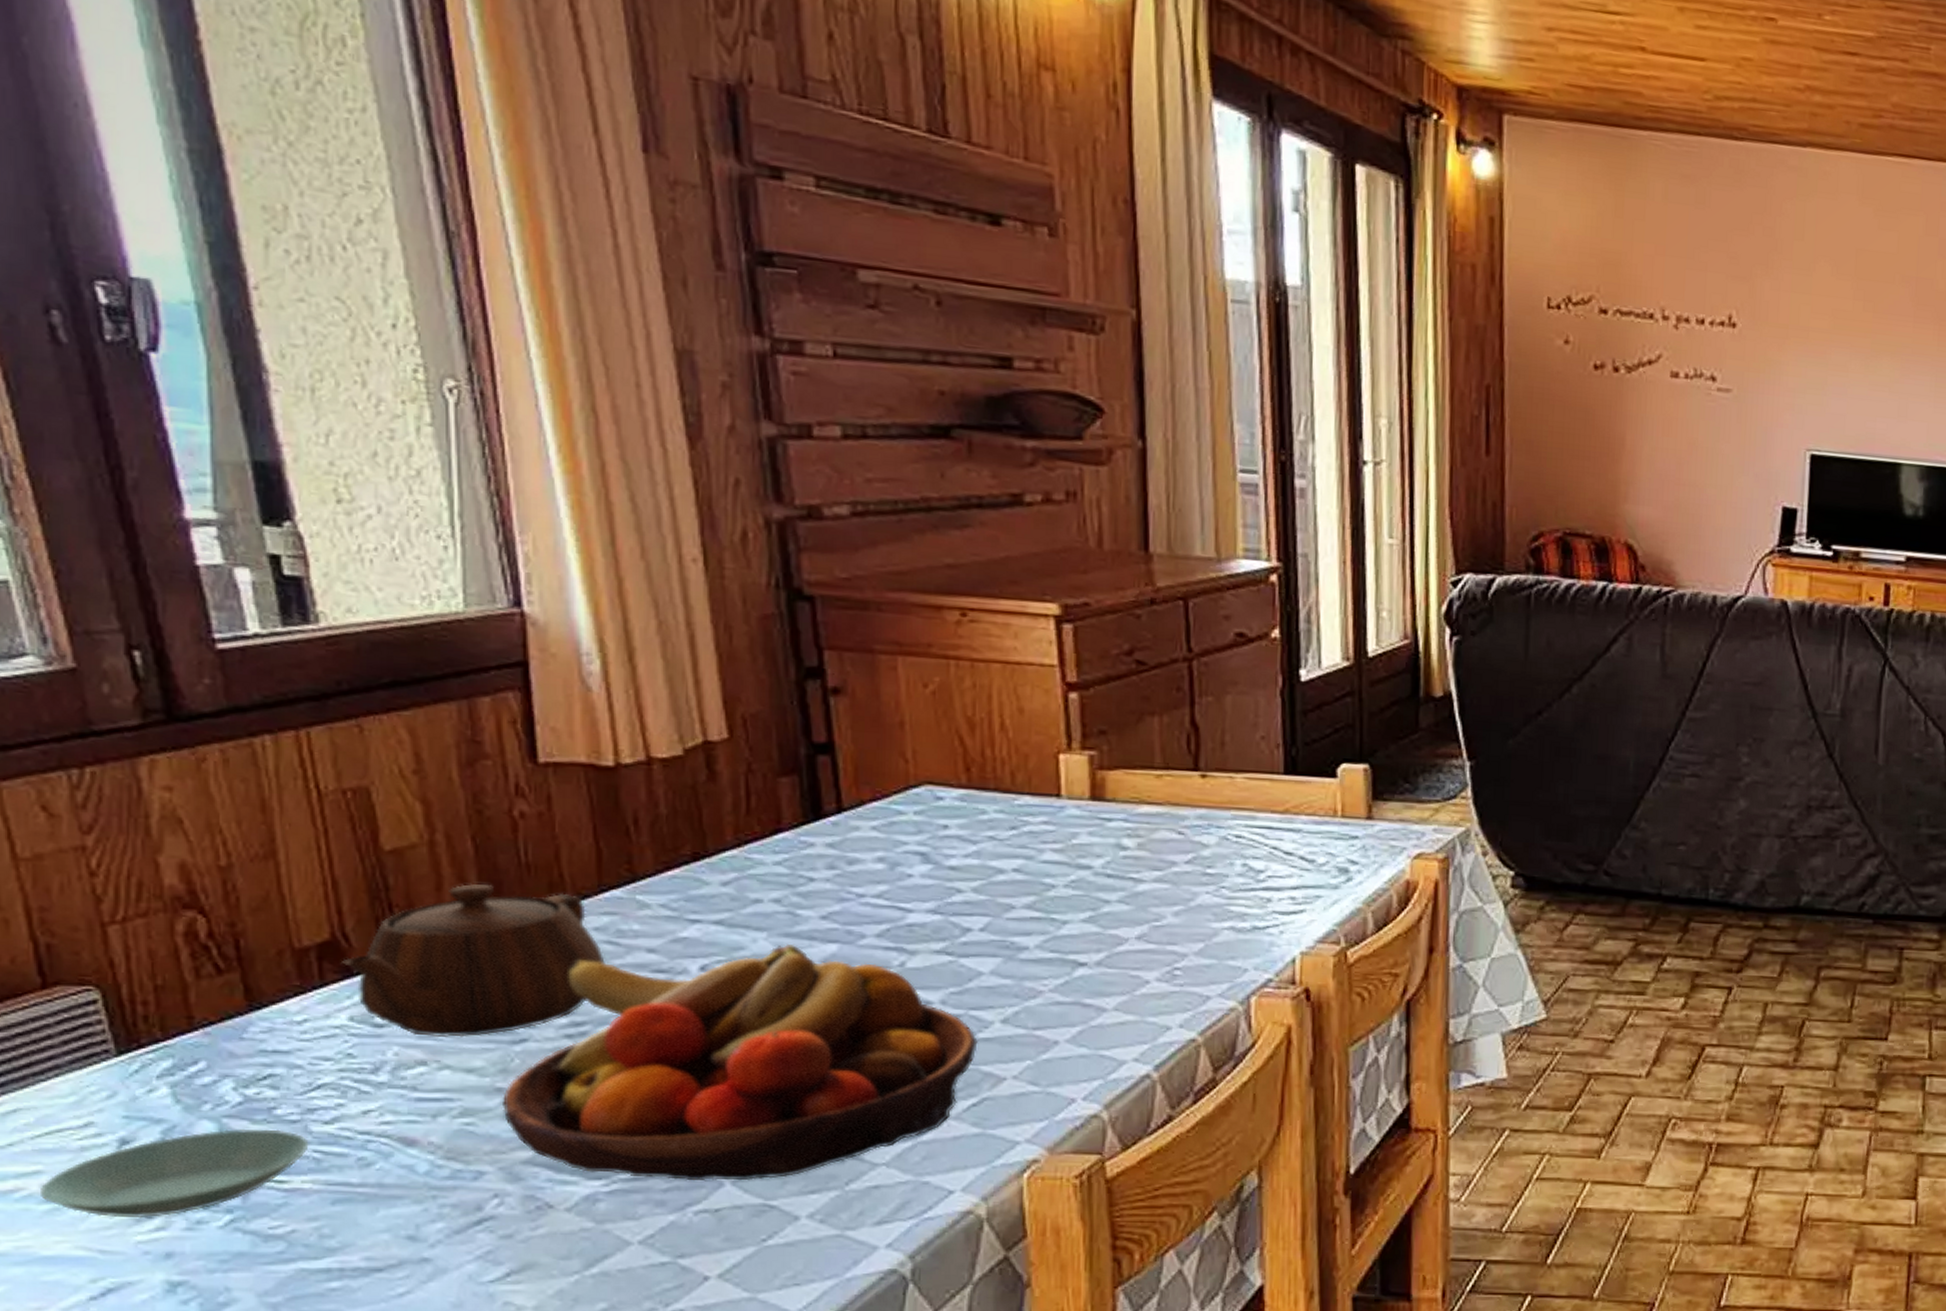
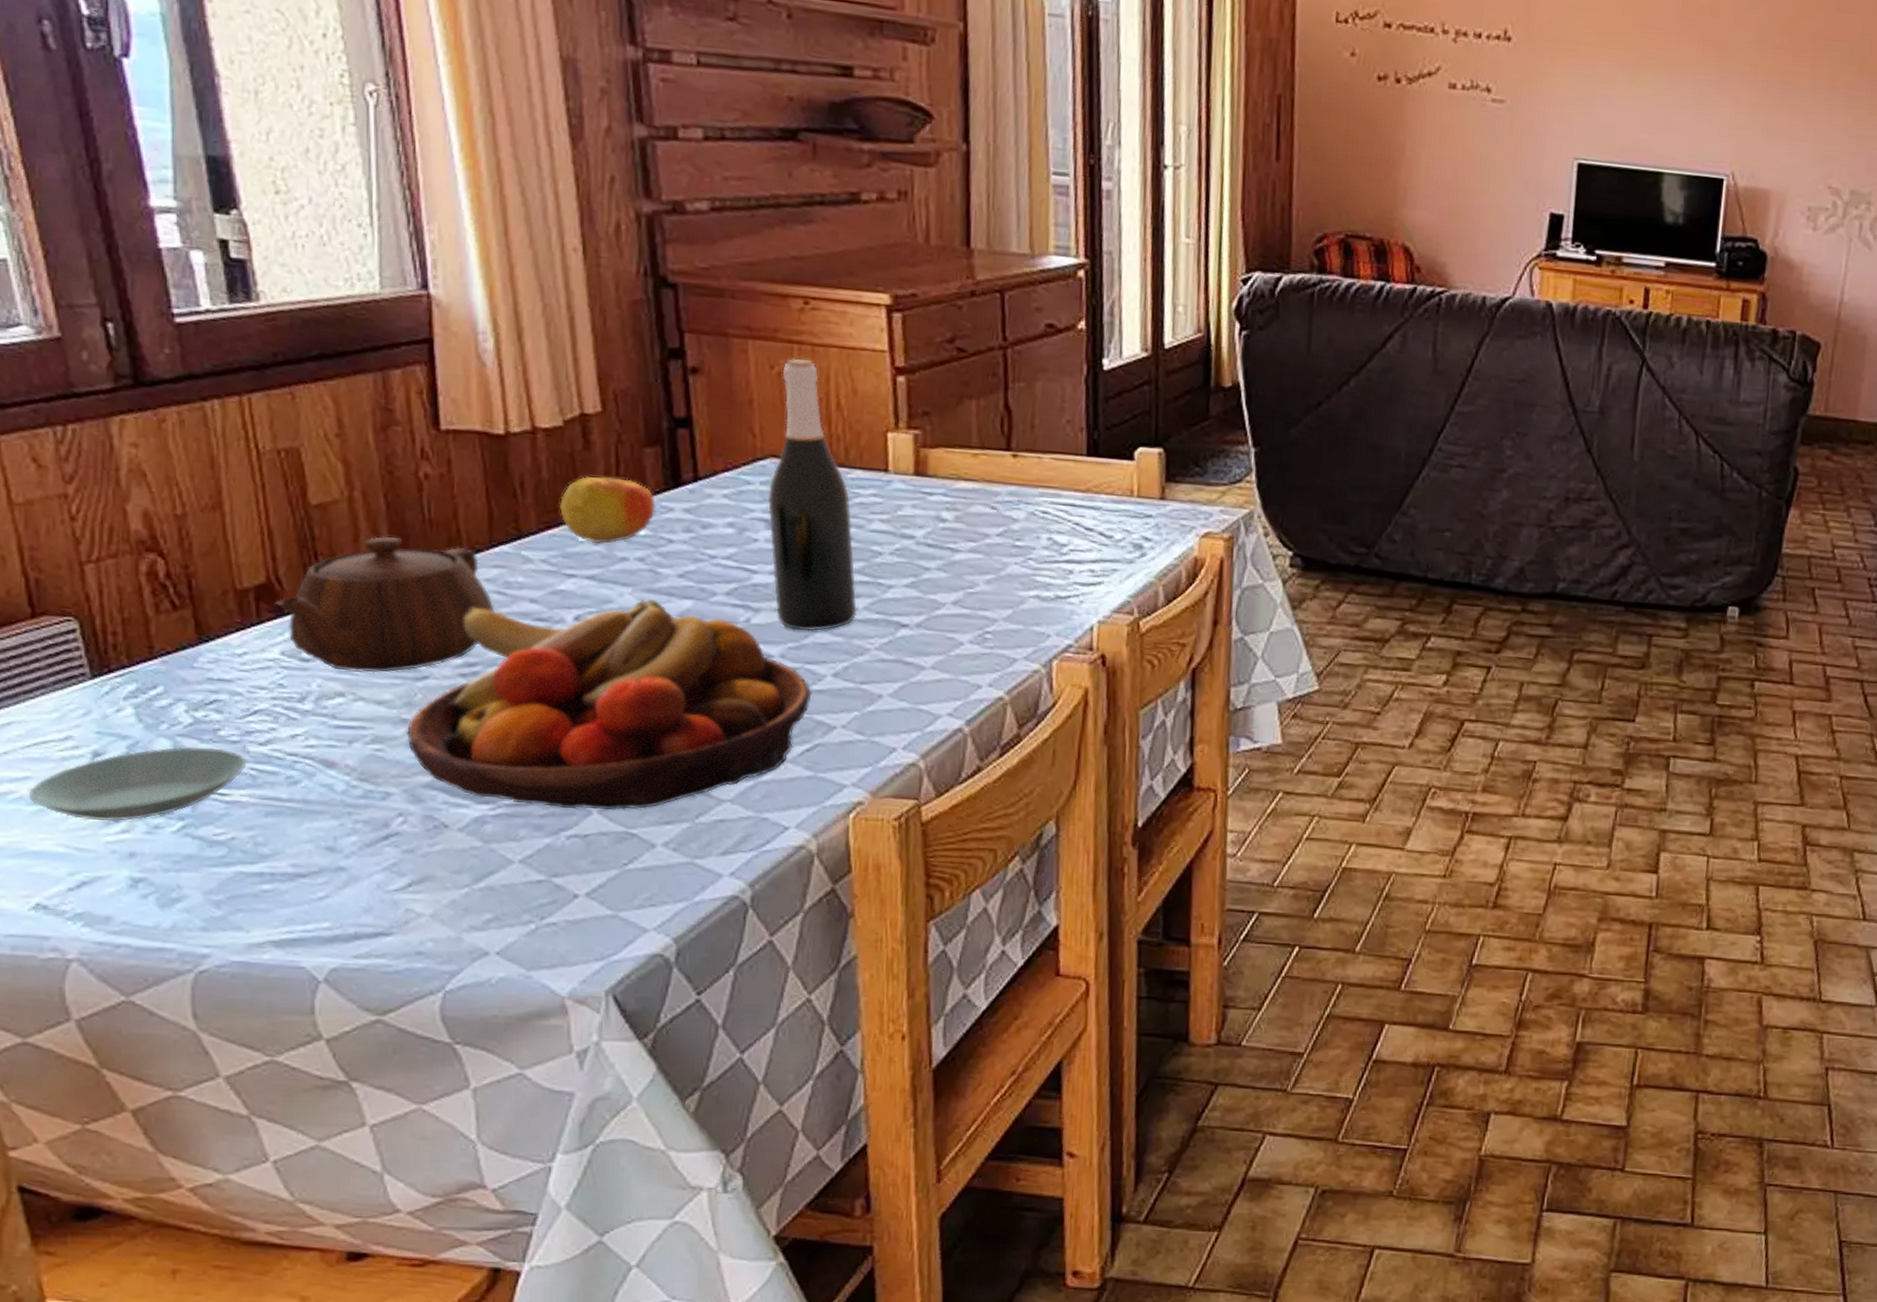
apple: none [680,809,793,885] -> present [559,475,656,544]
wine bottle: none [922,675,1028,974] -> present [767,358,857,632]

